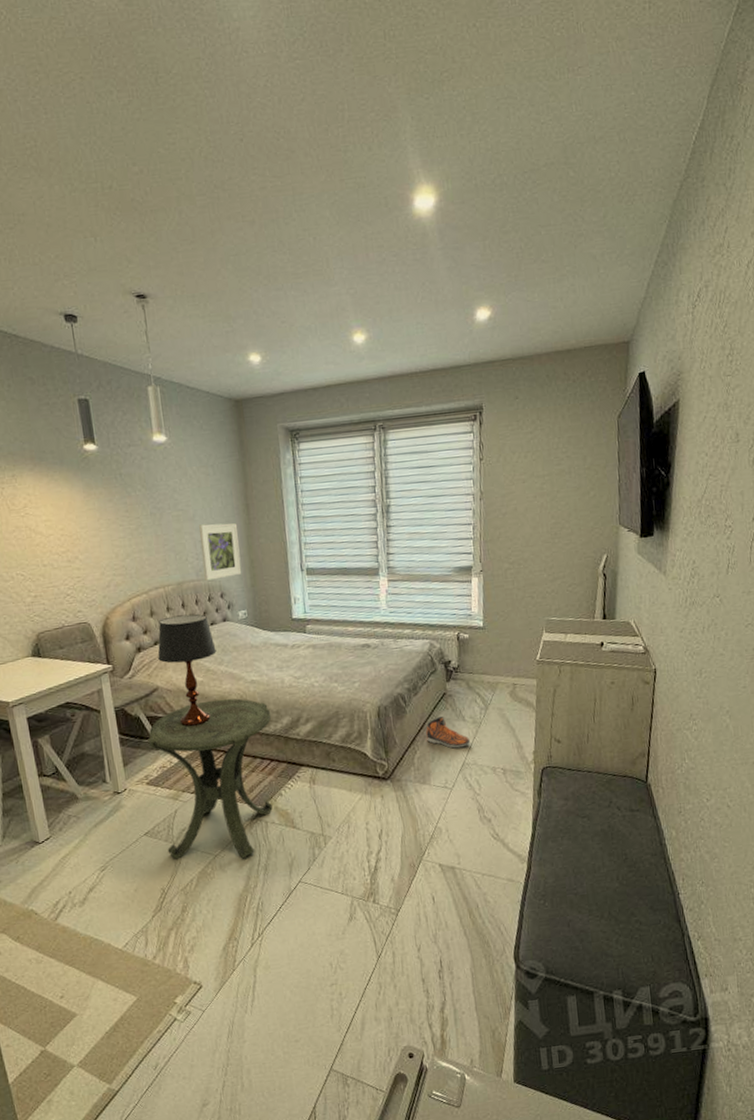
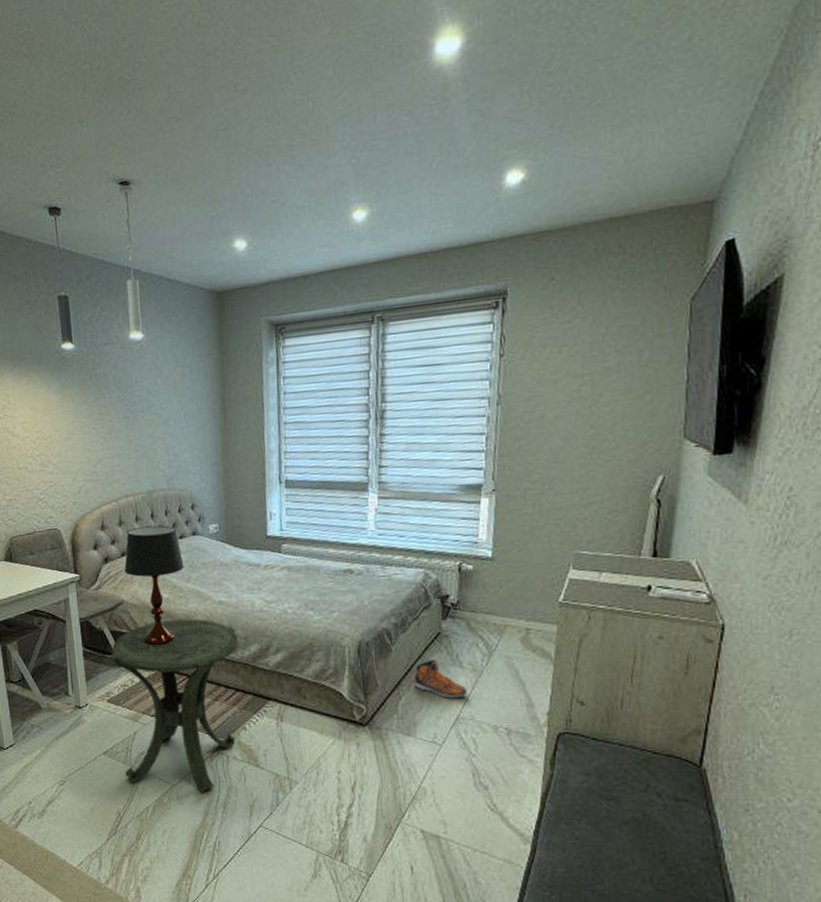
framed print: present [199,523,242,581] -> none [172,428,215,490]

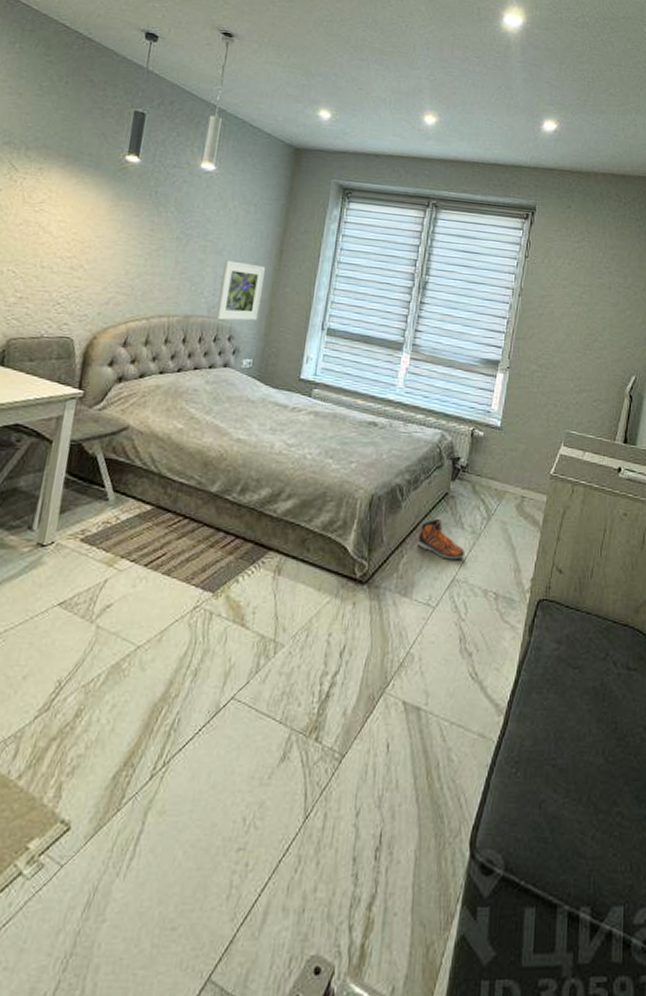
side table: present [111,619,239,793] -> none [80,452,251,657]
table lamp: present [124,525,184,646] -> none [138,350,208,481]
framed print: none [172,428,215,490] -> present [215,260,266,321]

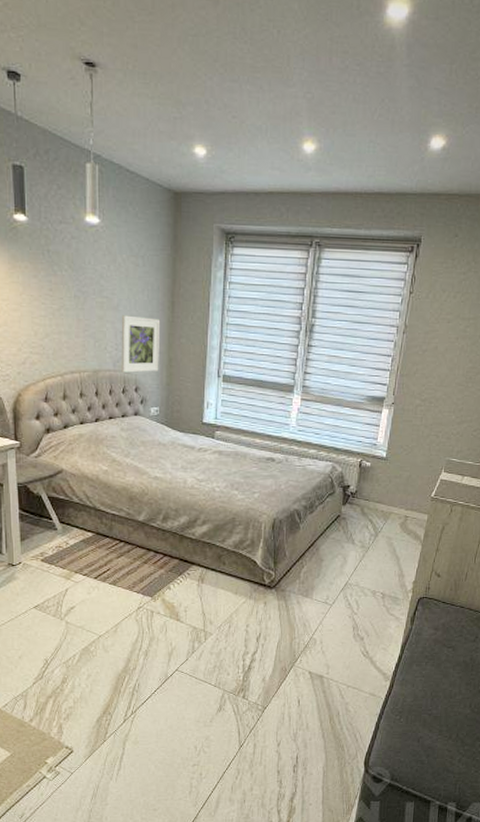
sneaker: present [418,518,464,560] -> none [315,536,355,568]

